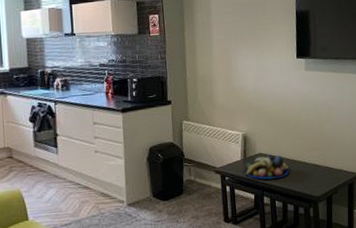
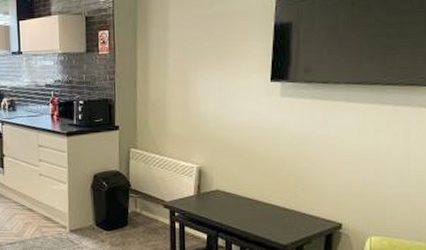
fruit bowl: present [244,155,290,180] -> none [197,192,252,220]

